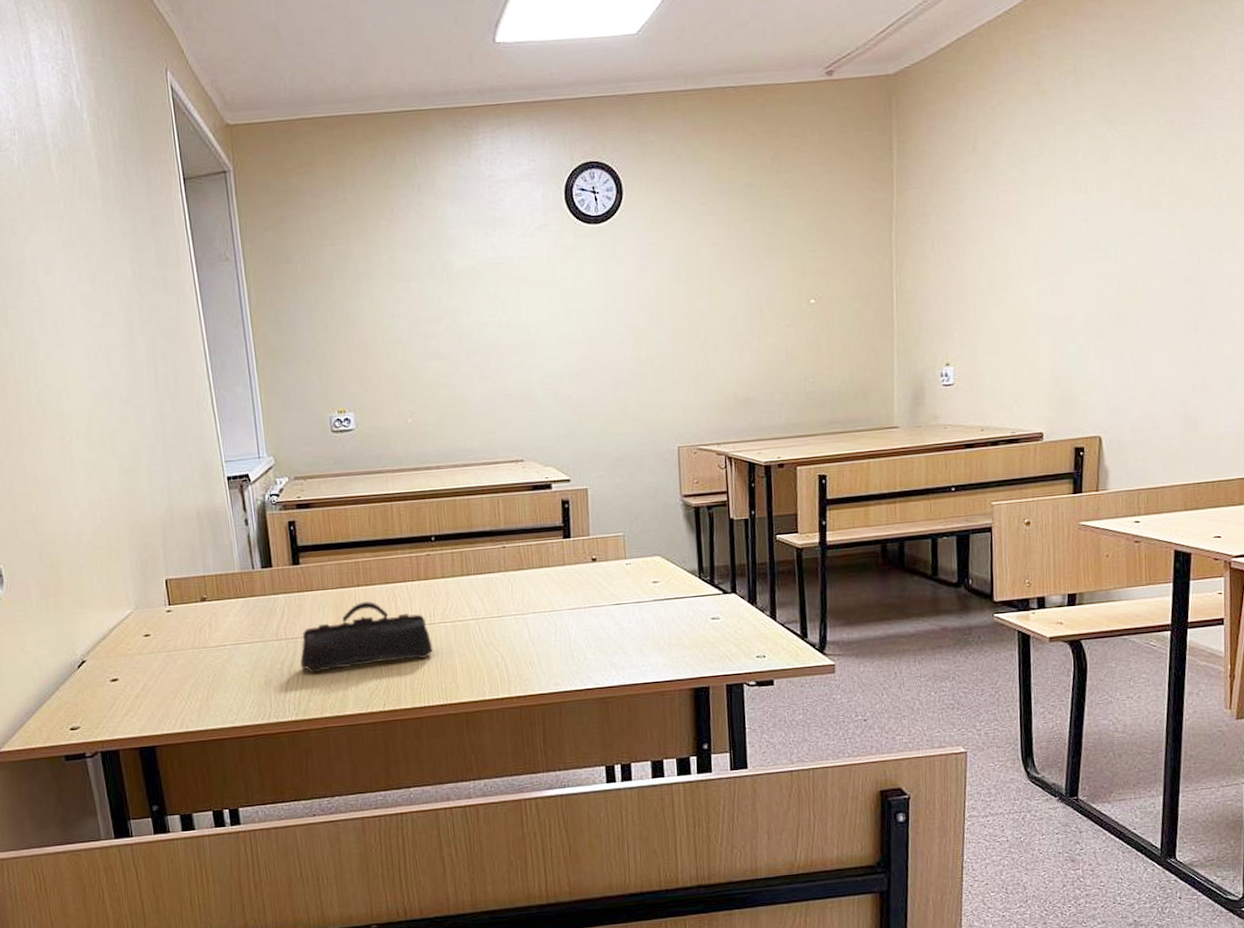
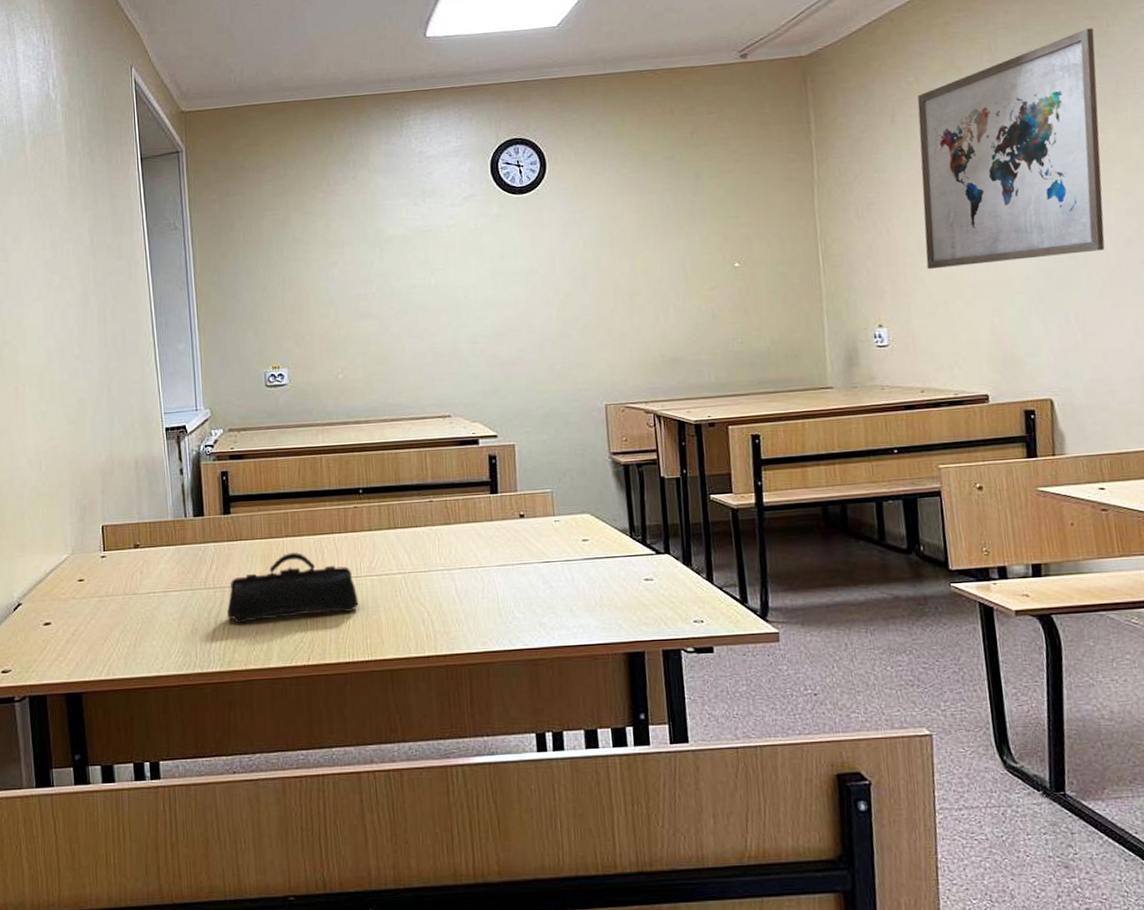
wall art: none [996,50,1177,307] -> present [917,28,1105,270]

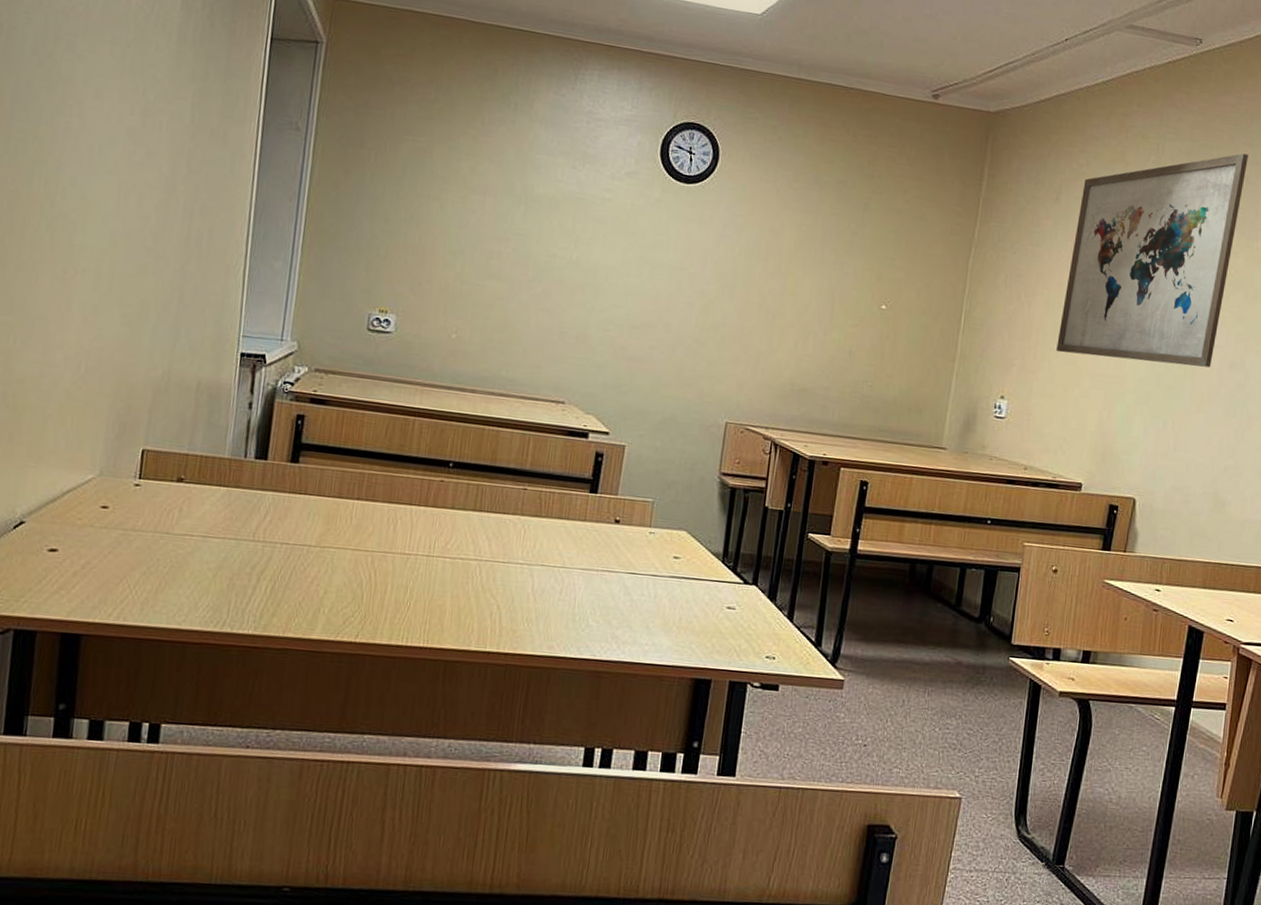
pencil case: present [227,552,359,624] -> none [273,517,426,592]

